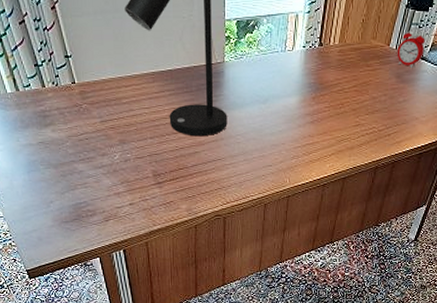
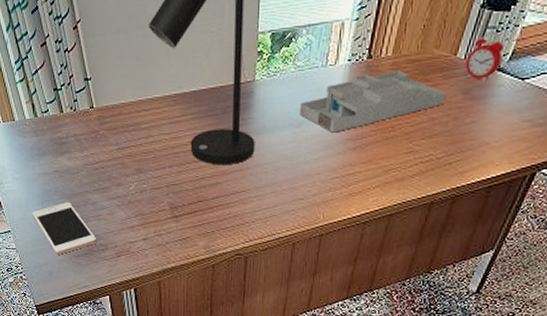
cell phone: none [18,172,85,221] -> present [32,202,97,255]
desk organizer: none [264,57,384,109] -> present [299,71,447,133]

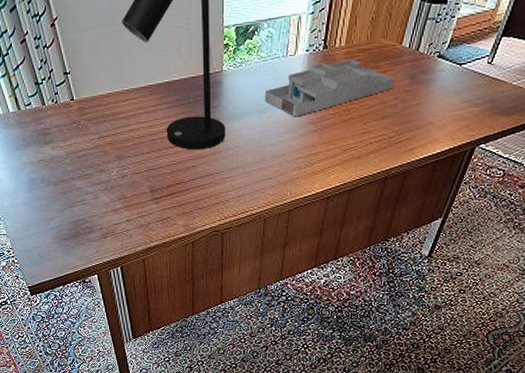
cell phone: present [32,202,97,255] -> none [20,189,84,238]
alarm clock: present [465,31,504,82] -> none [410,22,443,67]

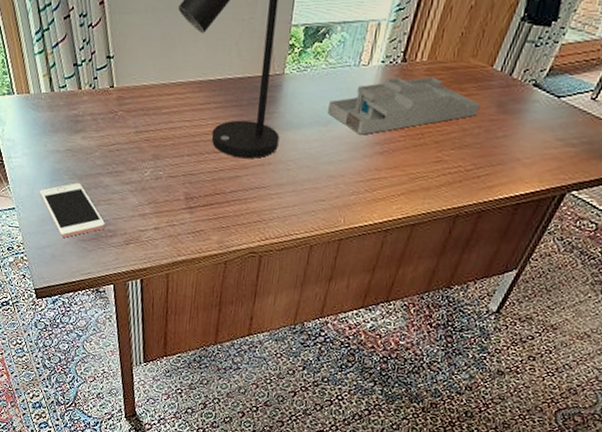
cell phone: none [20,189,84,238] -> present [39,183,106,238]

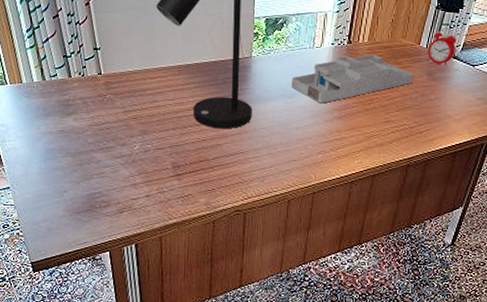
cell phone: present [39,183,106,238] -> none [34,160,100,211]
alarm clock: none [501,45,542,96] -> present [427,27,457,66]

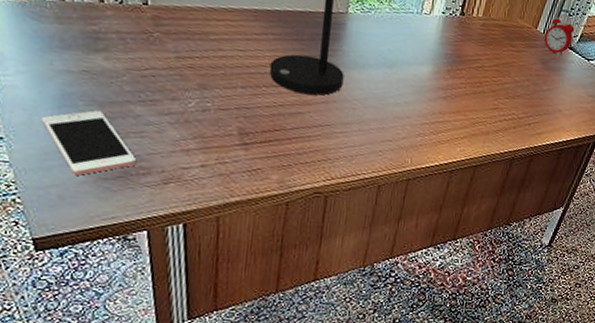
cell phone: none [34,160,100,211] -> present [41,110,137,175]
desk organizer: present [291,54,415,104] -> none [391,28,529,80]

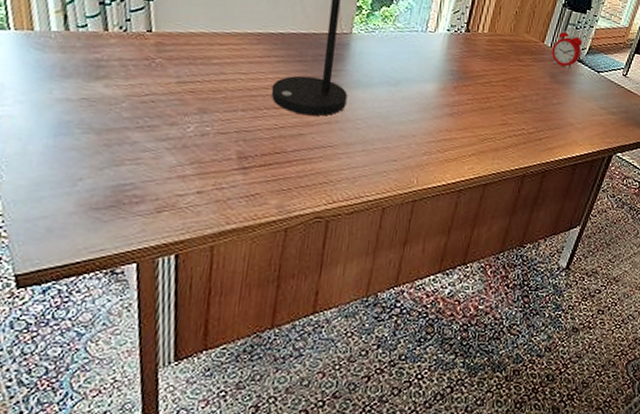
cell phone: present [41,110,137,175] -> none [35,138,131,206]

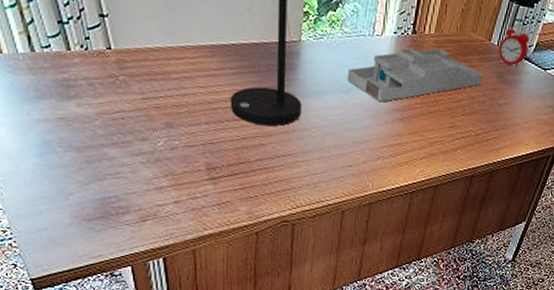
desk organizer: none [396,45,537,97] -> present [346,48,484,102]

